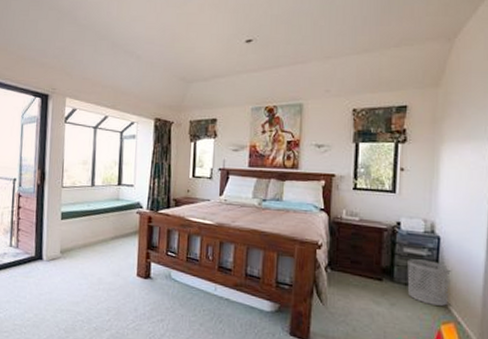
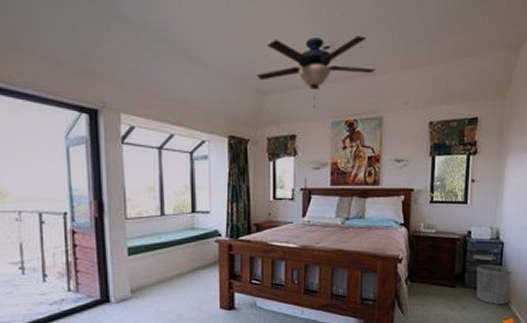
ceiling fan: none [183,29,297,95] -> present [256,35,376,108]

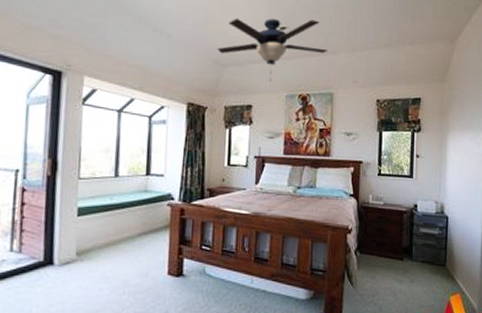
waste bin: present [476,264,513,304] -> none [423,238,458,279]

